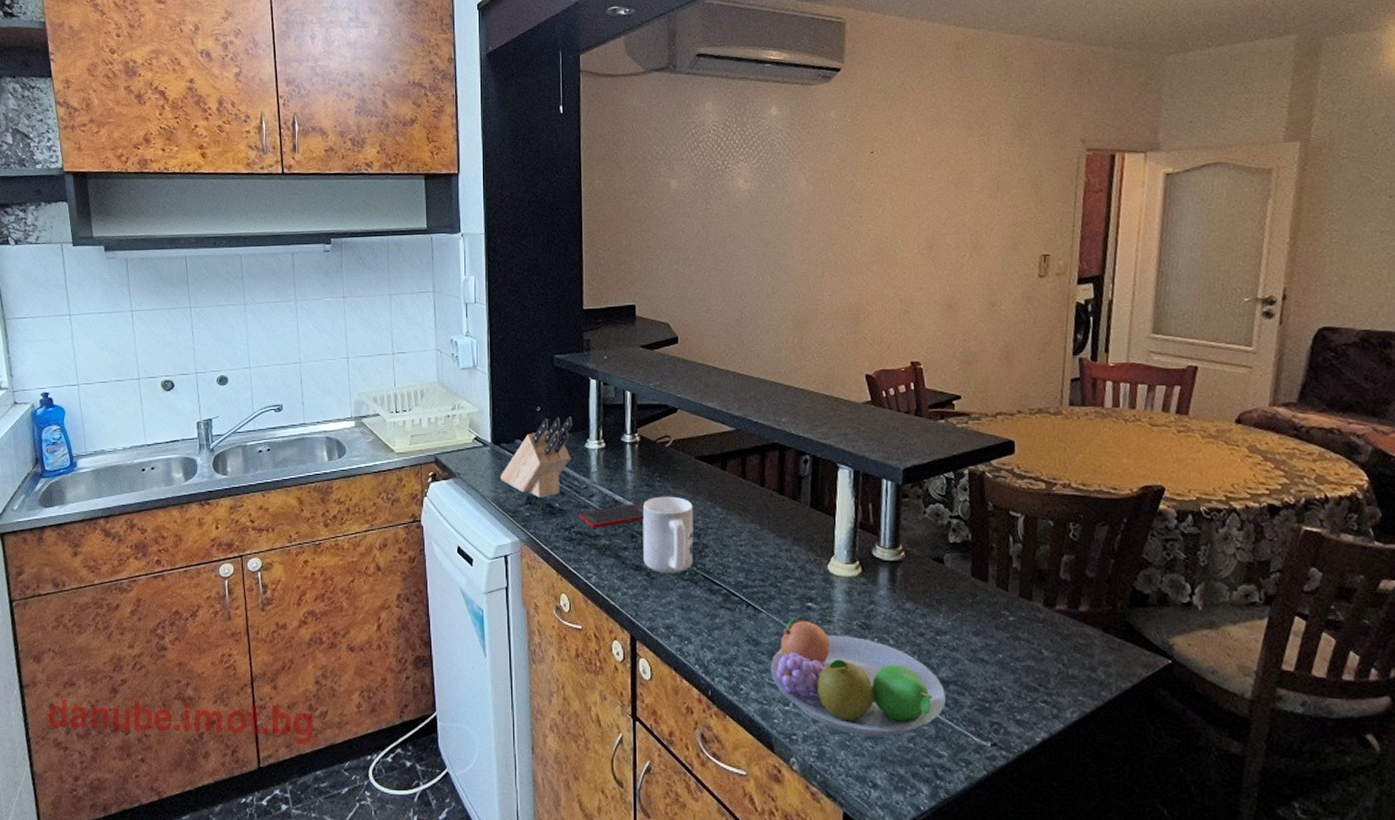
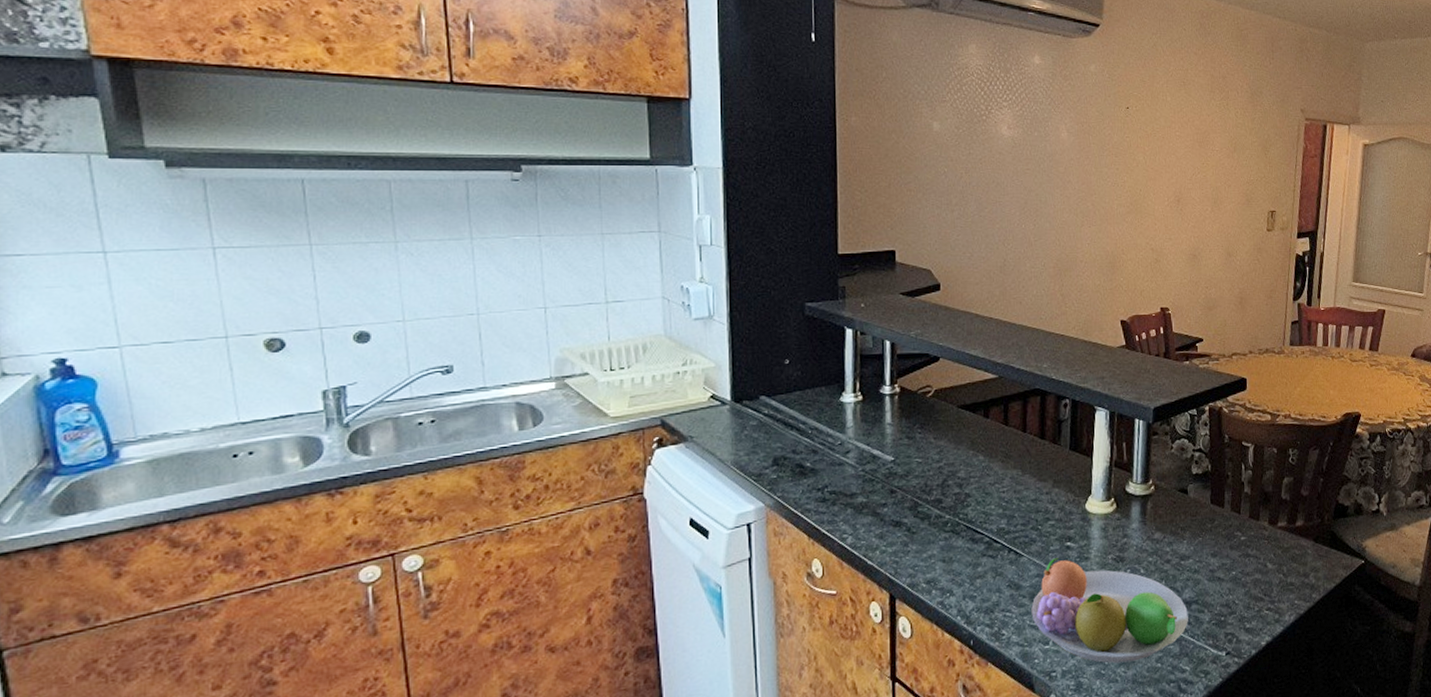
knife block: present [500,416,574,498] -> none [742,369,827,458]
cell phone: present [579,504,645,528] -> none [834,458,905,487]
mug: present [642,496,694,573] -> none [902,447,956,527]

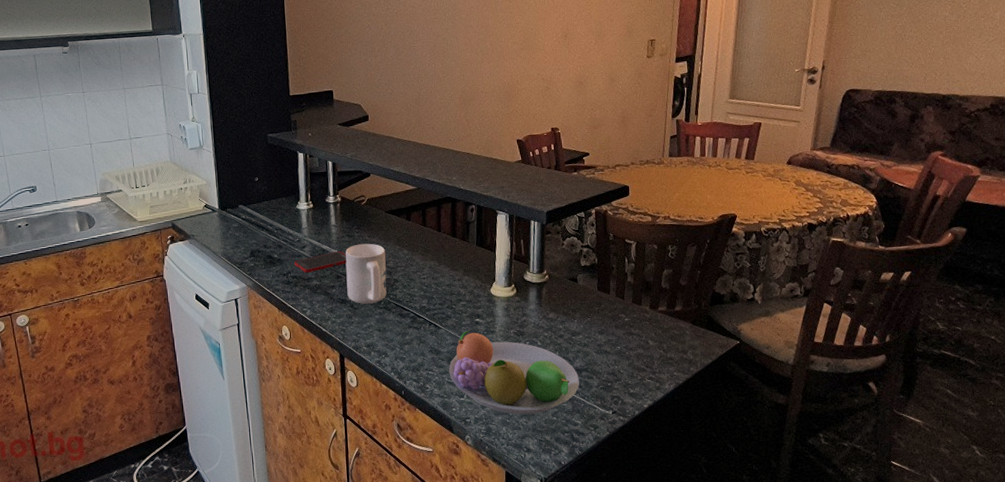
cell phone: none [834,458,905,487] -> present [294,251,347,273]
mug: none [902,447,956,527] -> present [345,243,387,304]

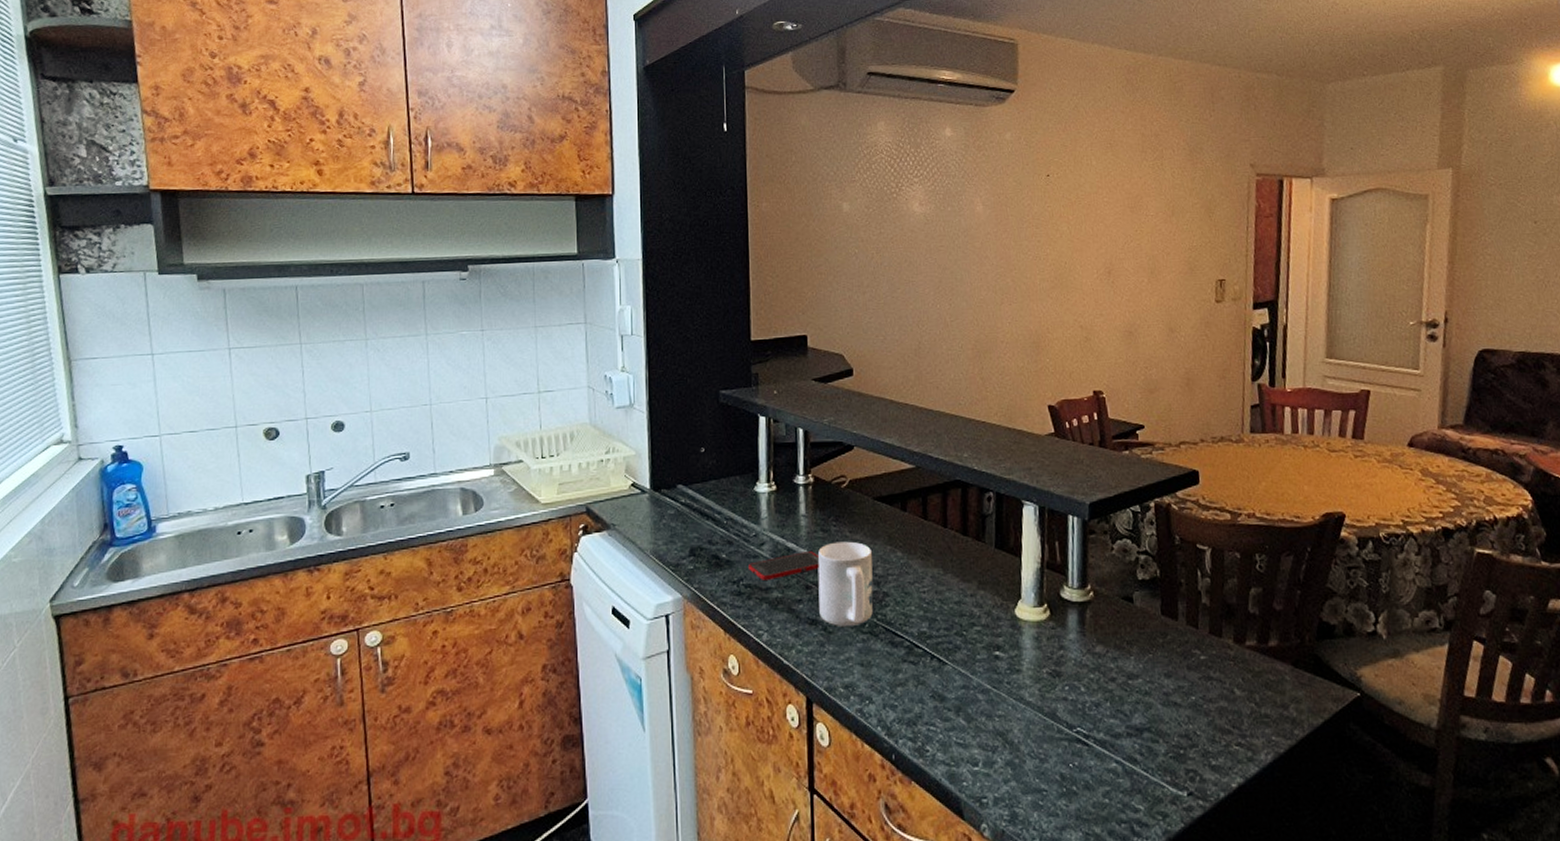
fruit bowl: present [449,330,579,415] -> none [957,667,1140,795]

